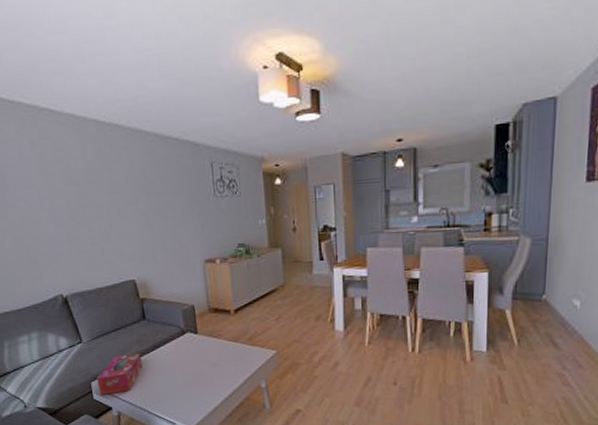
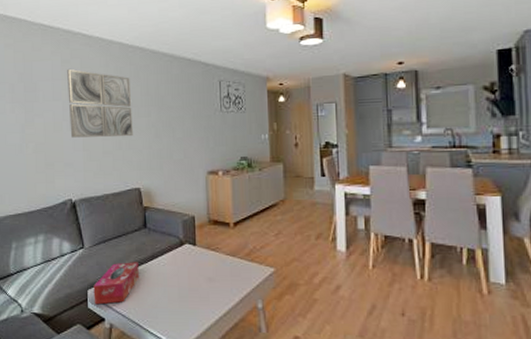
wall art: none [37,151,122,230] -> present [67,68,133,138]

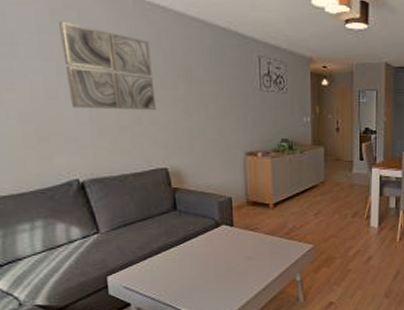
tissue box: present [93,262,139,305] -> none [114,245,170,291]

